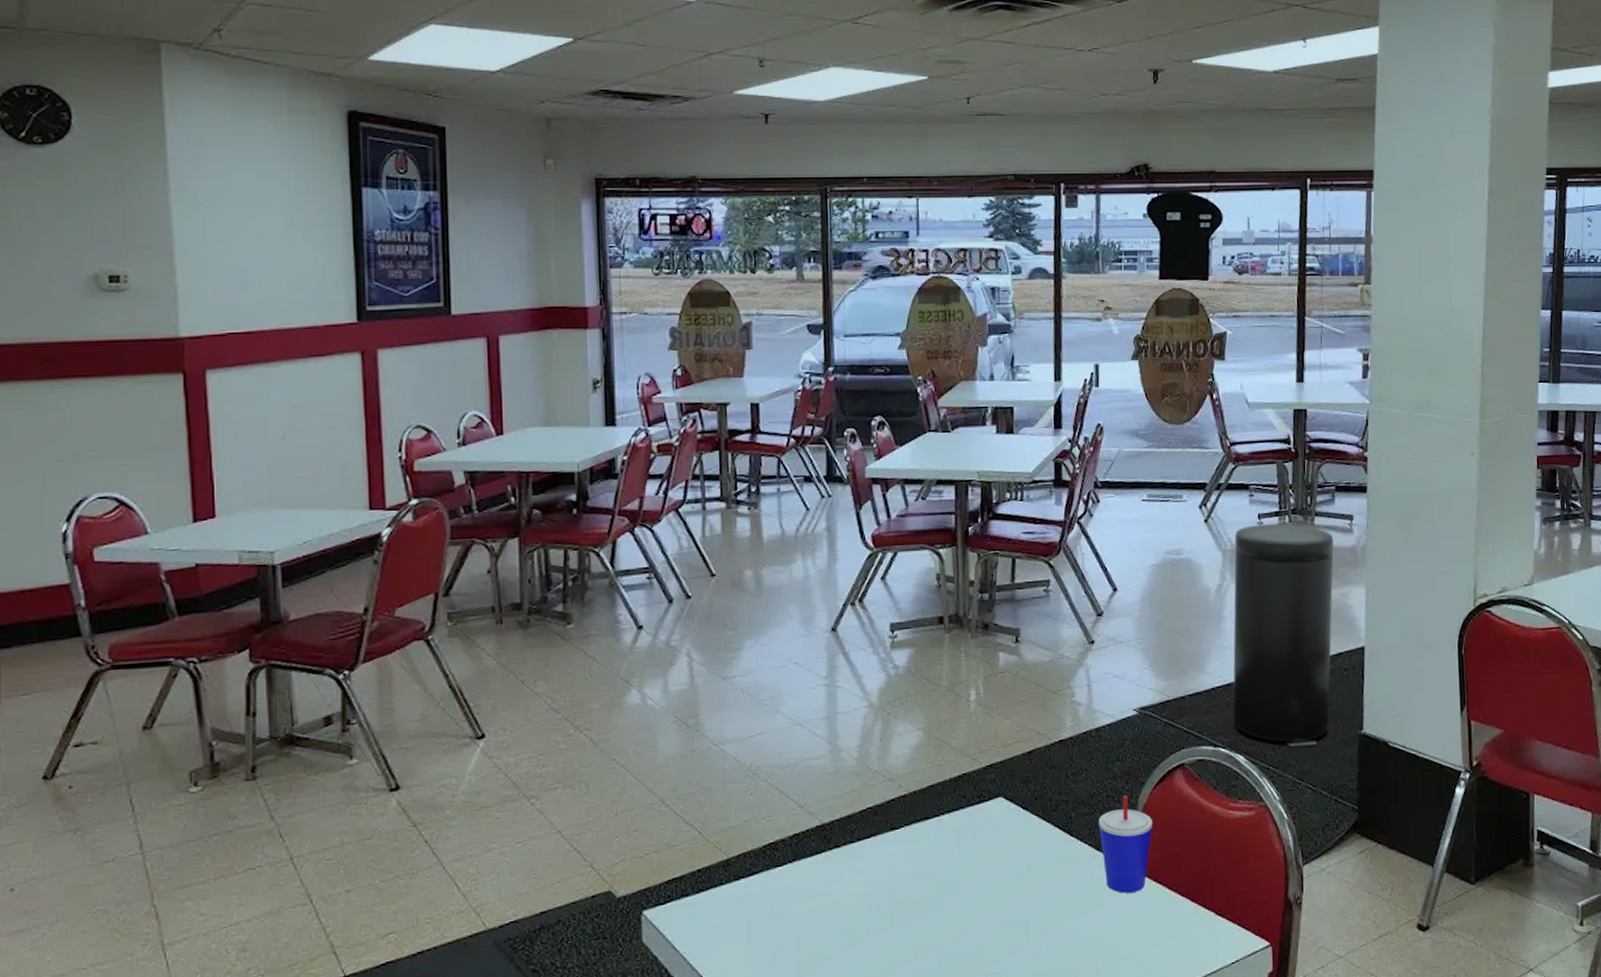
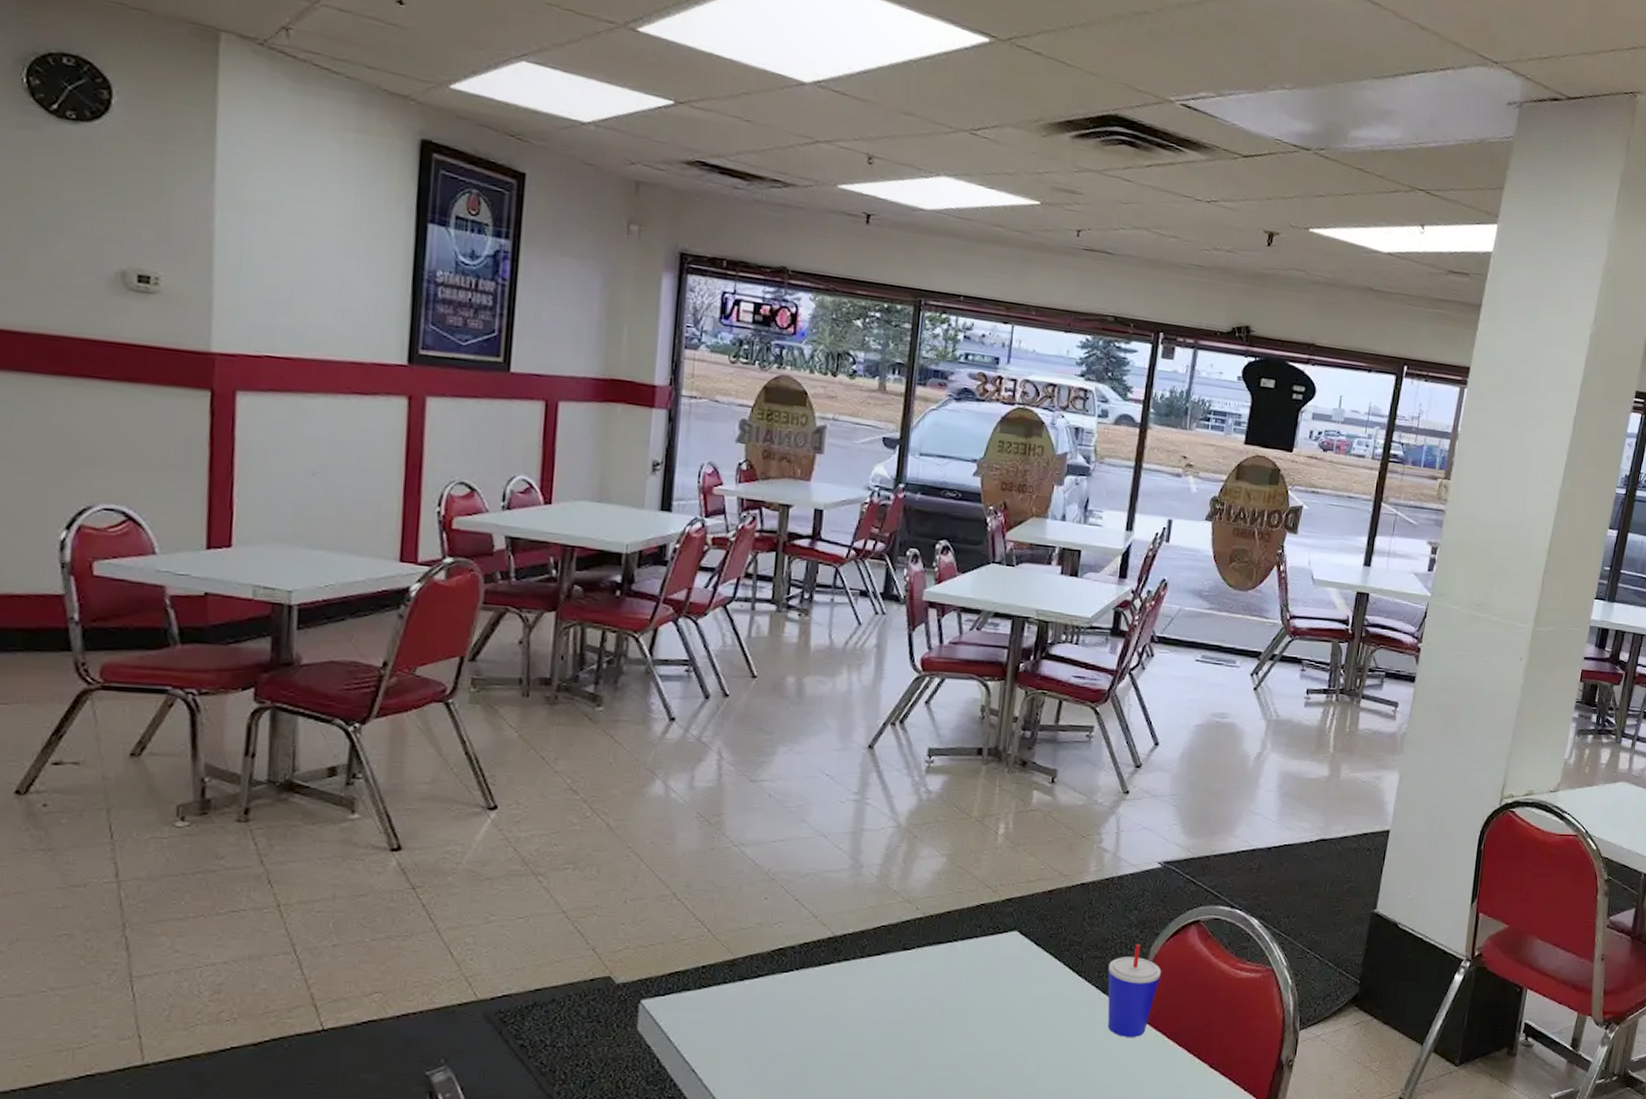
pedal bin: present [1232,523,1334,748] -> none [1252,699,1377,919]

